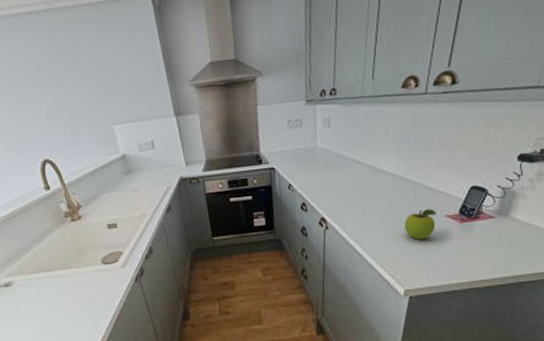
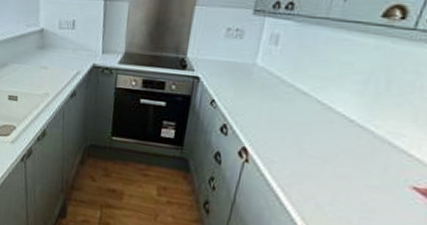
fruit: present [405,209,437,240] -> none [349,170,400,209]

